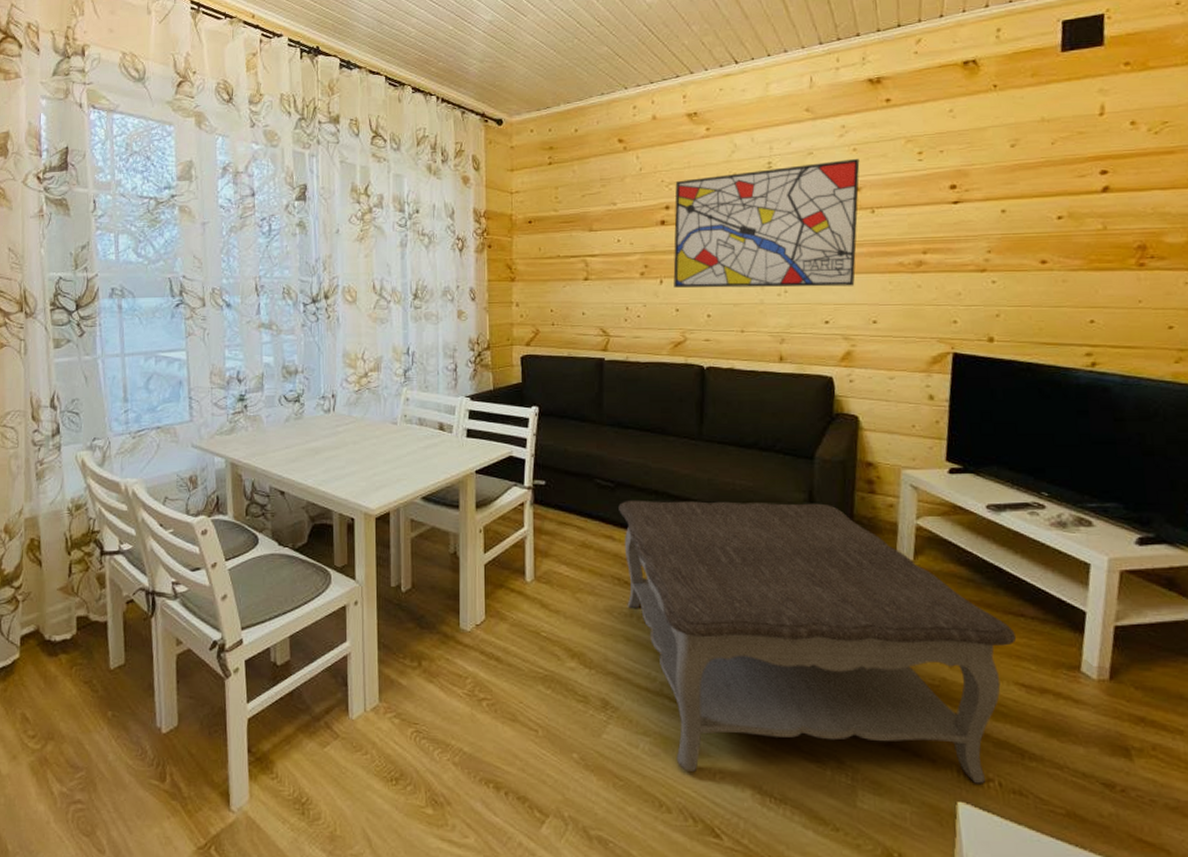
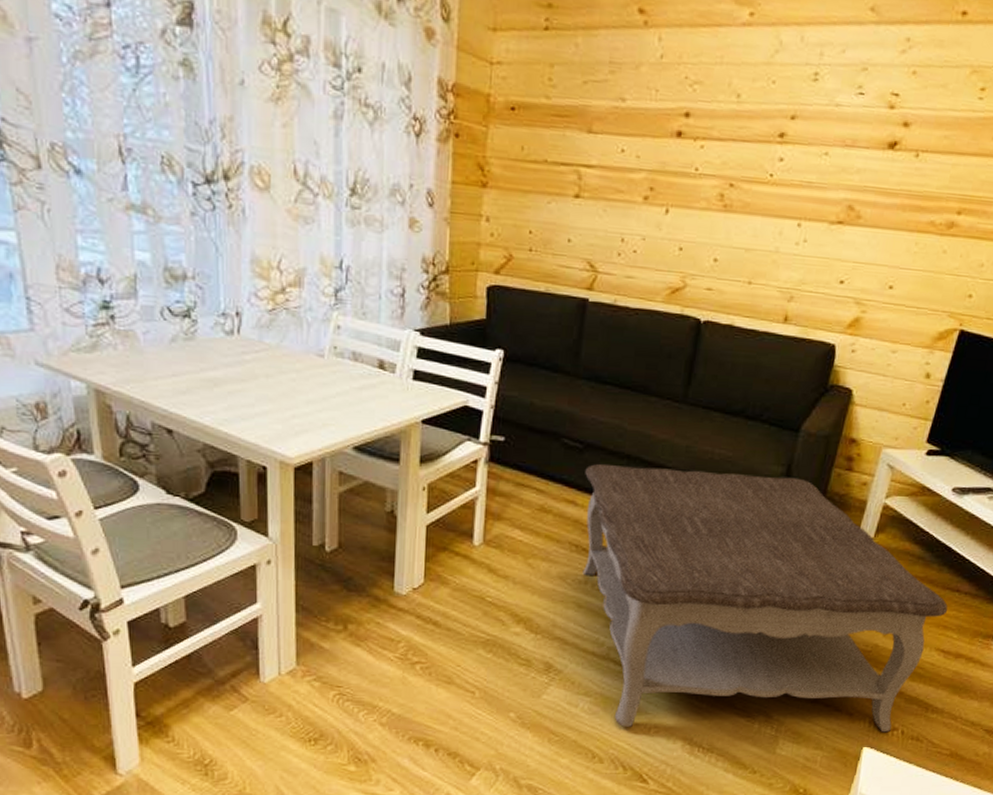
wall art: present [673,158,860,288] -> none [681,79,917,243]

